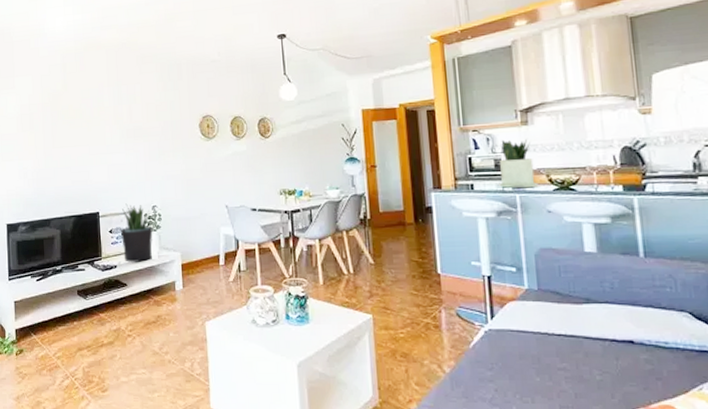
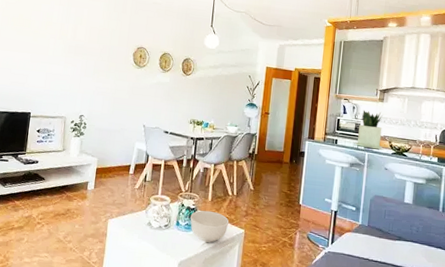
planter: present [120,203,153,263] -> none [46,109,77,162]
bowl: none [301,296,351,335] -> present [190,210,229,243]

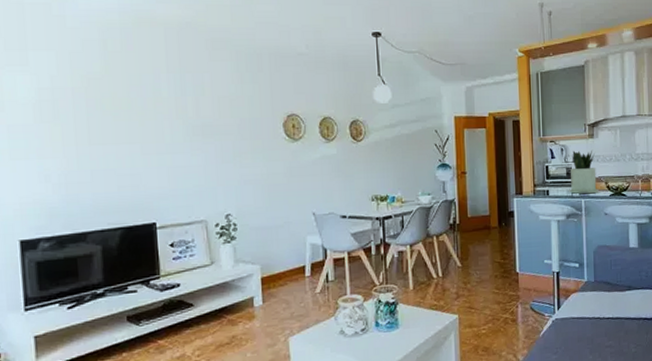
bowl: present [190,210,229,243] -> none [391,301,439,339]

